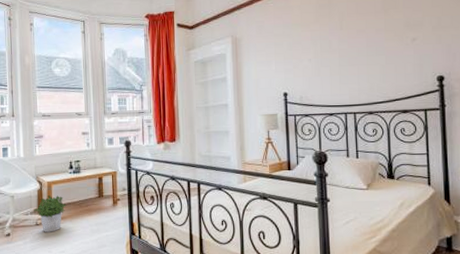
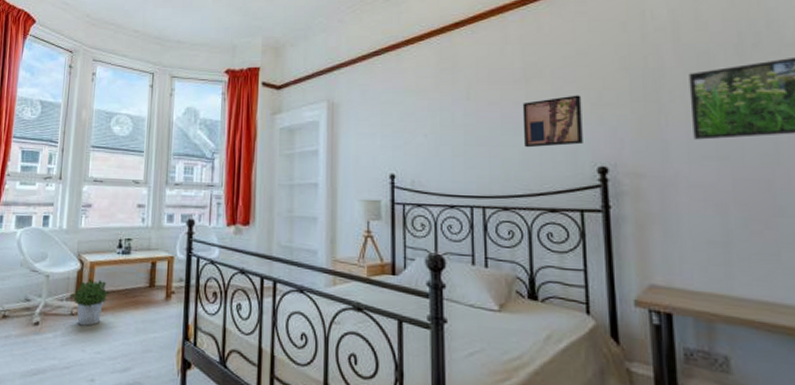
wall art: none [382,21,427,65] -> present [522,95,583,148]

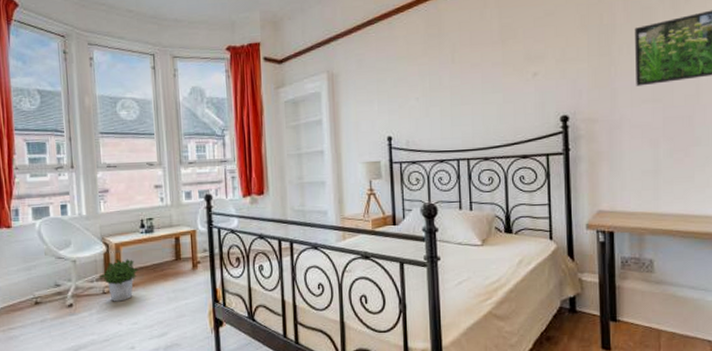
wall art: present [522,95,583,148] -> none [499,52,549,104]

